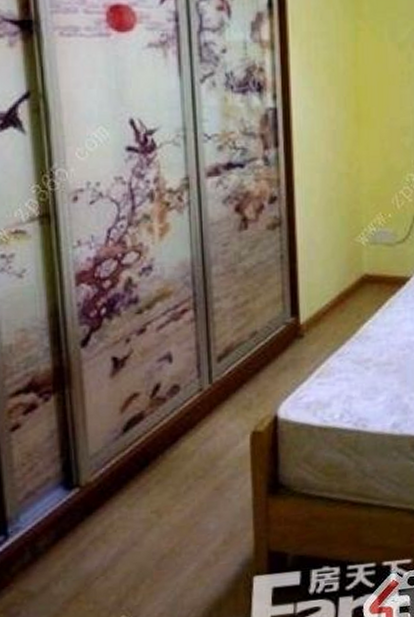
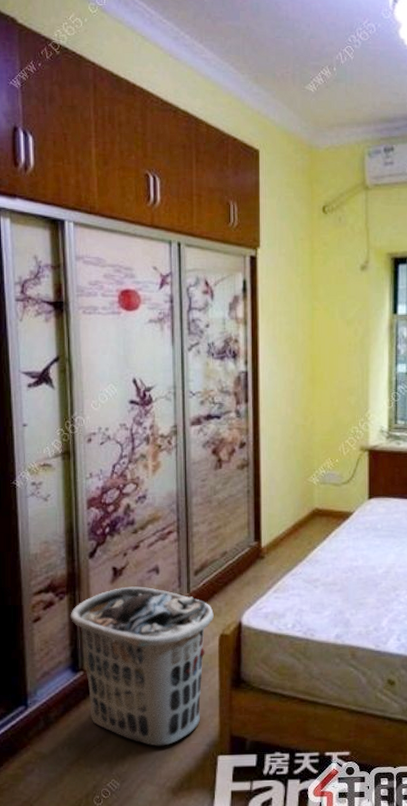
clothes hamper: none [59,379,243,572] -> present [70,586,214,746]

